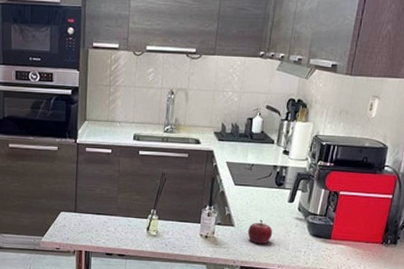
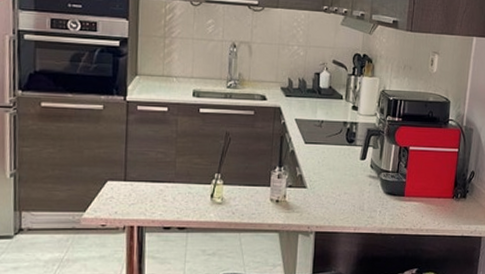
fruit: present [248,219,273,245] -> none [321,179,347,206]

